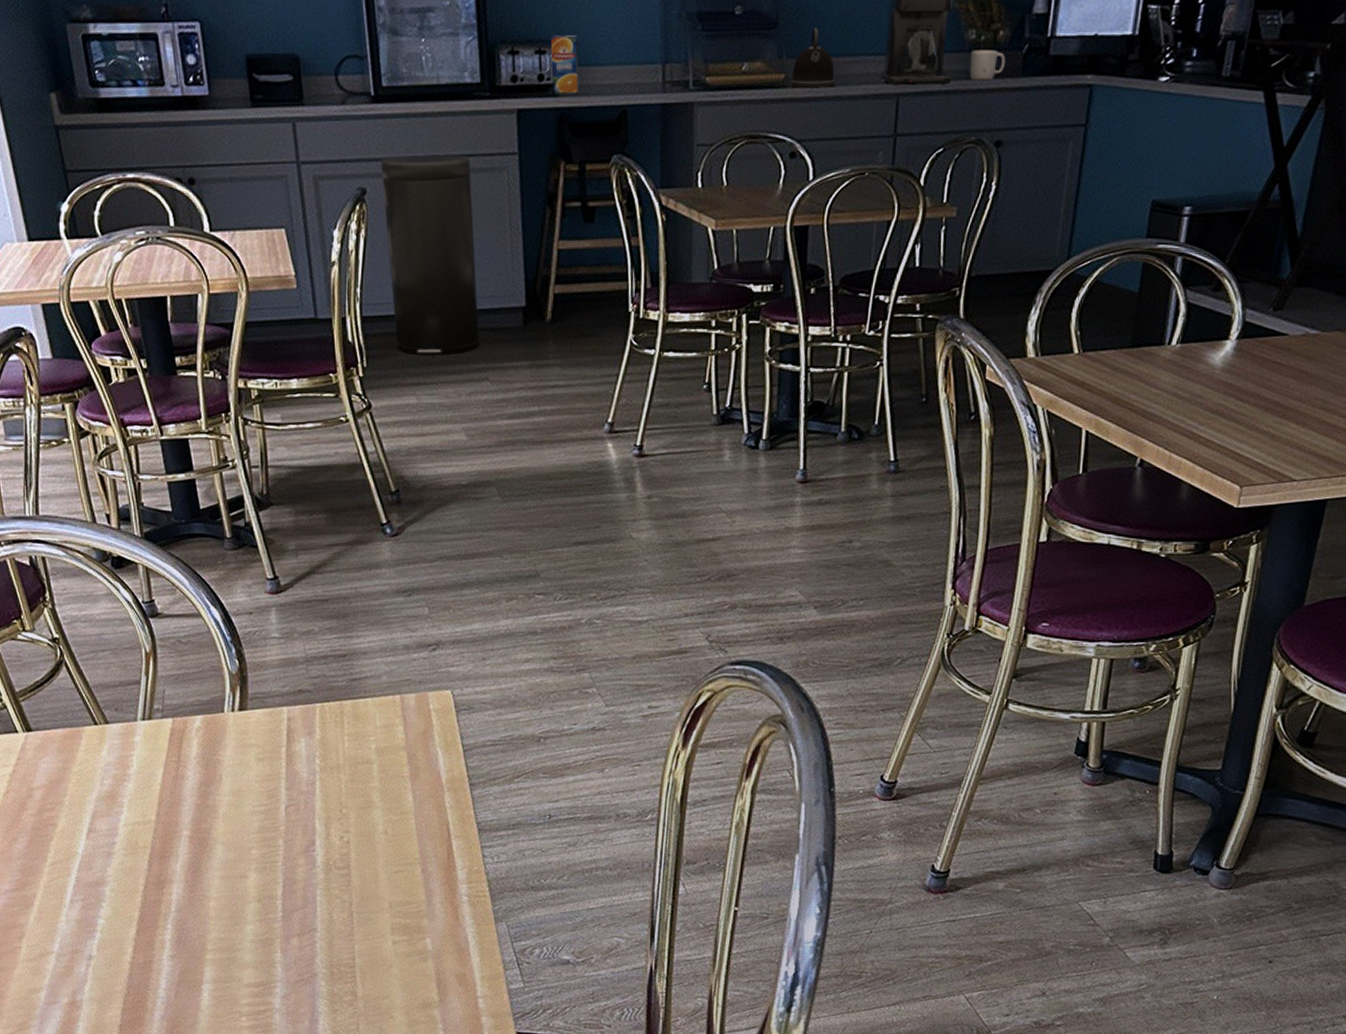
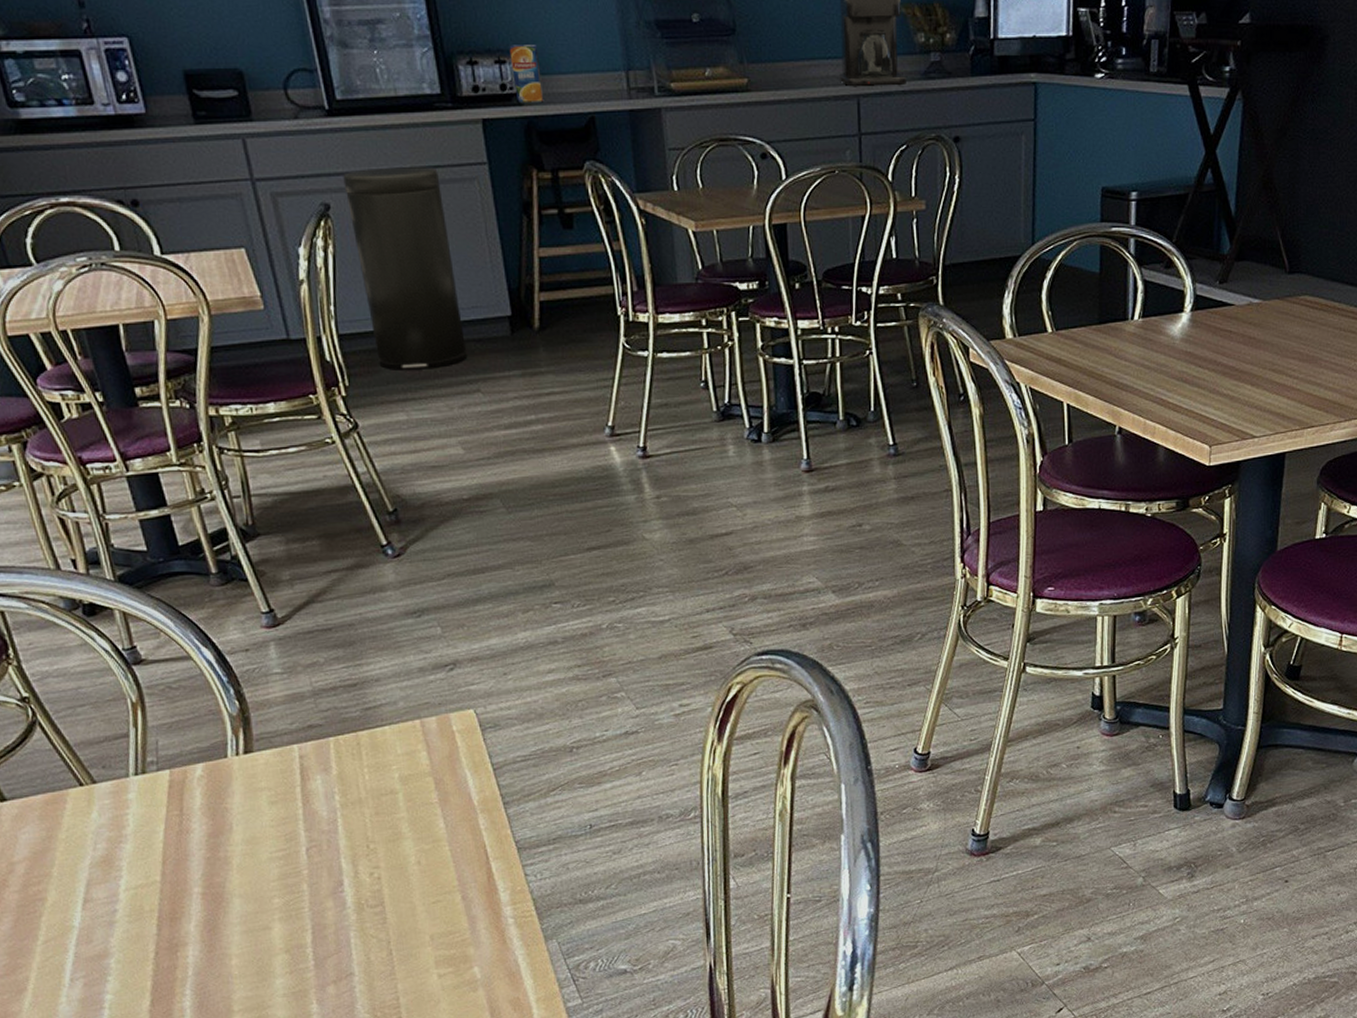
kettle: present [790,28,835,89] -> none [753,33,797,91]
mug: present [969,50,1006,81] -> none [921,52,955,81]

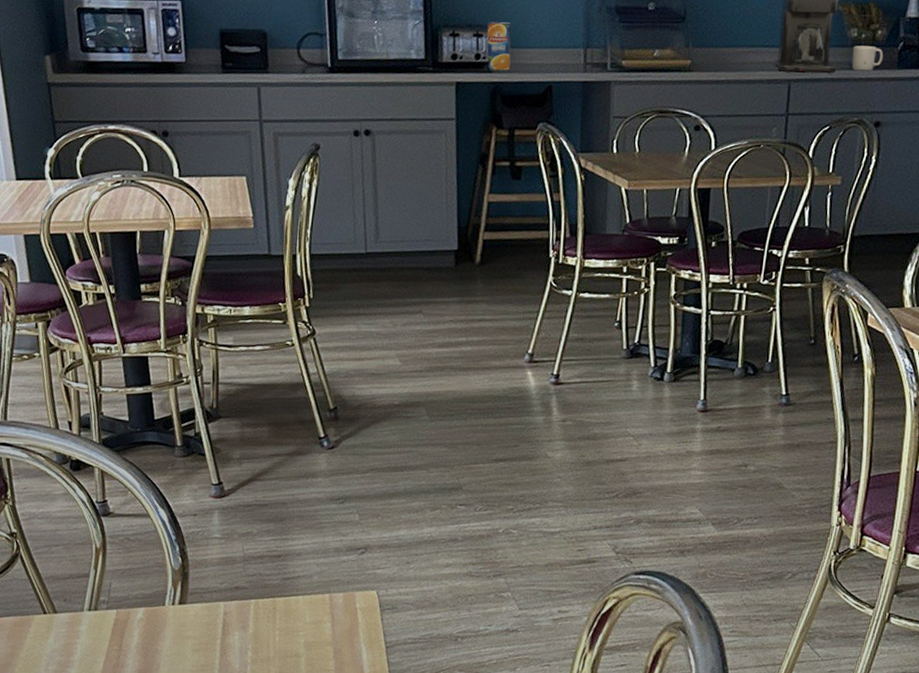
pedal bin: present [343,167,468,370] -> none [334,117,416,290]
mug: none [921,52,955,81] -> present [851,45,884,71]

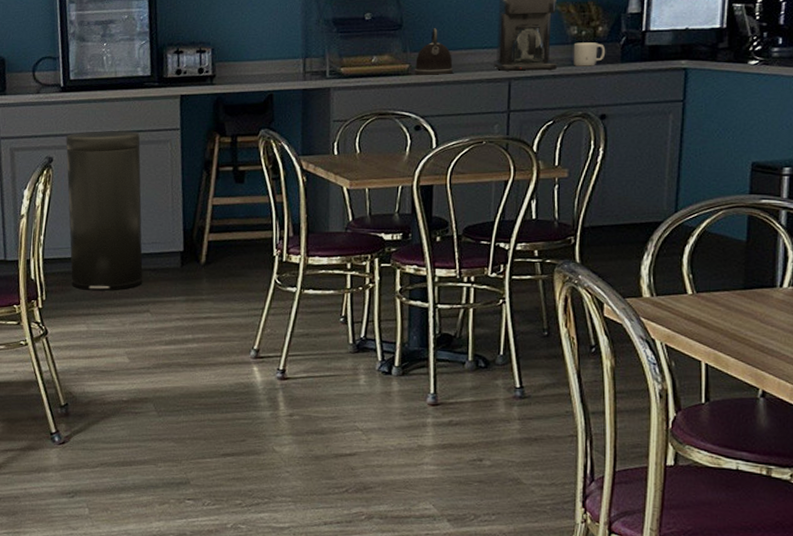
pedal bin: none [334,117,416,290] -> present [66,131,143,291]
orange juice: present [487,21,512,71] -> none [209,38,233,83]
kettle: none [696,23,735,73] -> present [414,28,453,75]

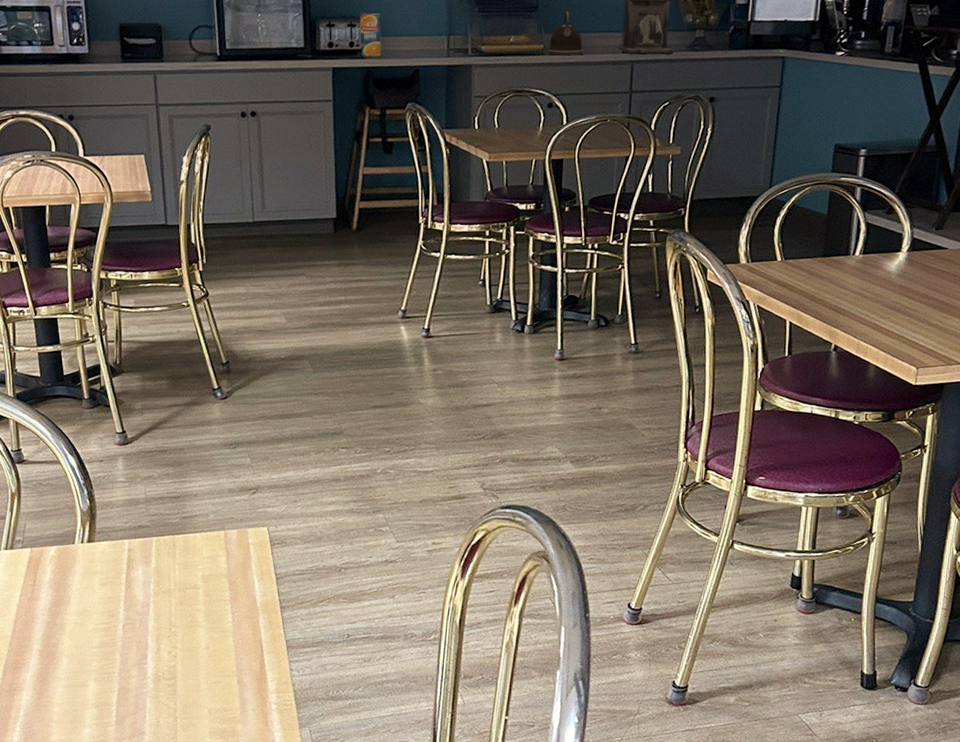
pedal bin: present [66,131,143,291] -> none [223,100,299,255]
orange juice: none [209,38,233,83] -> present [359,13,382,57]
mug: present [573,42,606,66] -> none [687,29,716,52]

